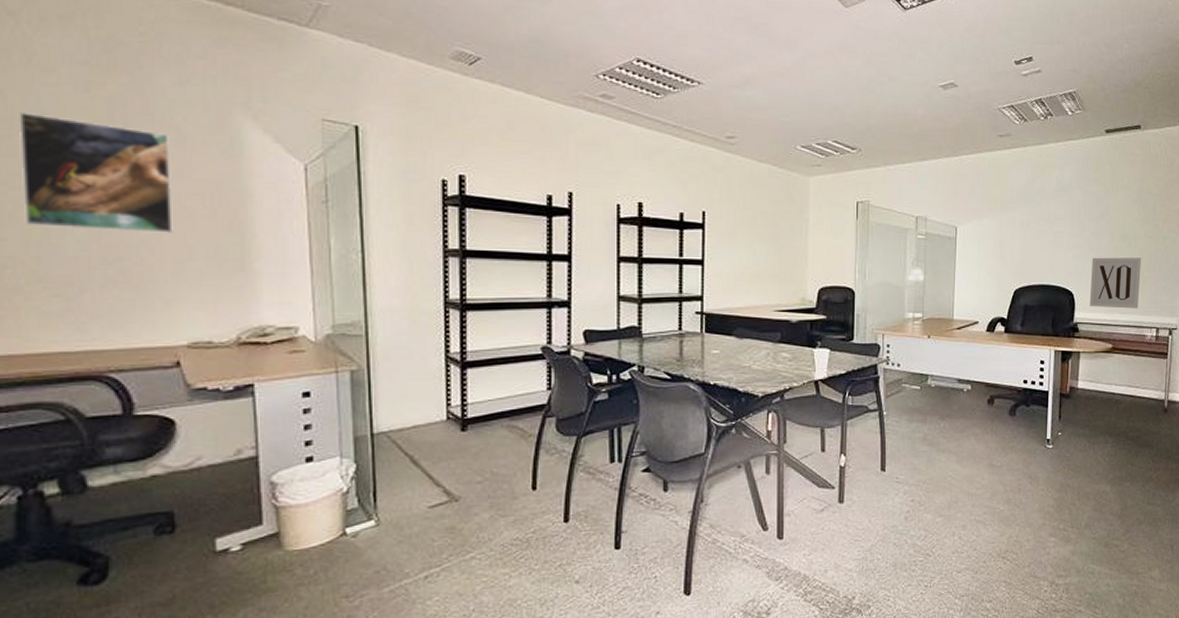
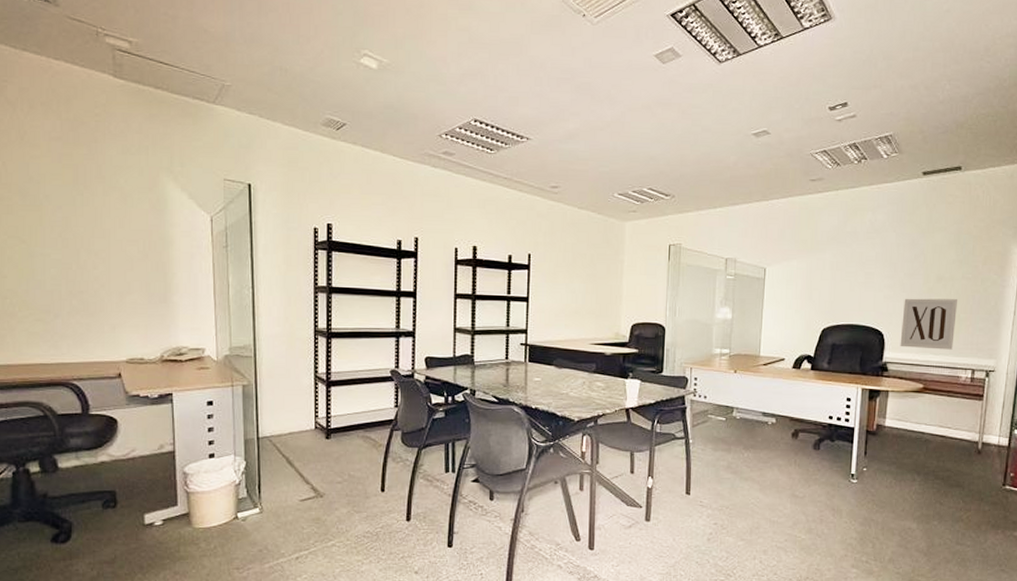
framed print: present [18,112,173,233] -> none [14,179,117,272]

